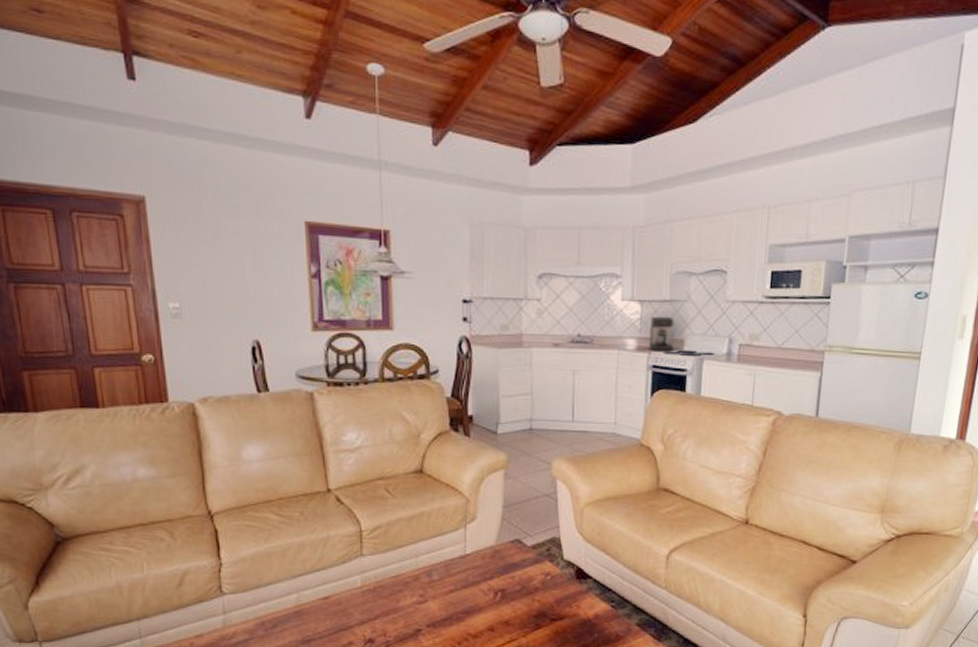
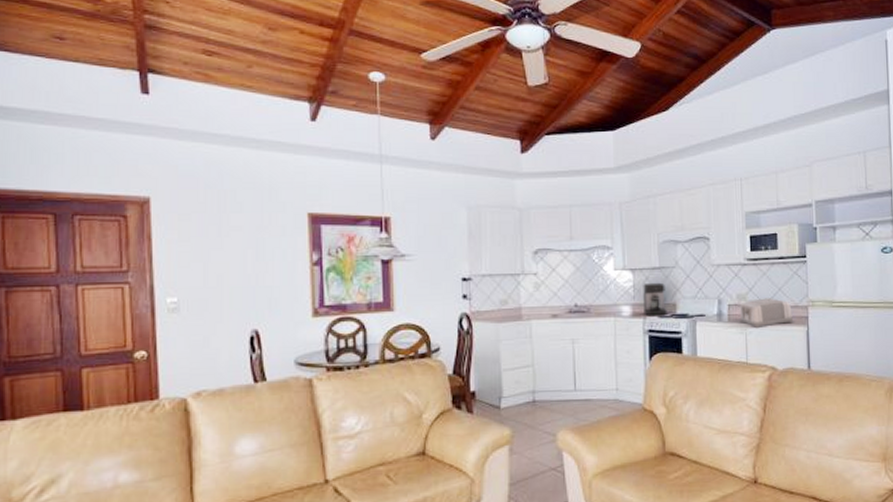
toaster: none [750,340,807,371] -> present [739,298,793,329]

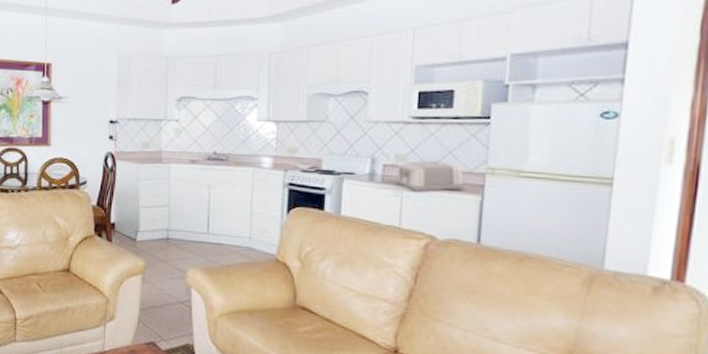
coffee maker: present [643,282,667,316] -> none [285,136,311,171]

